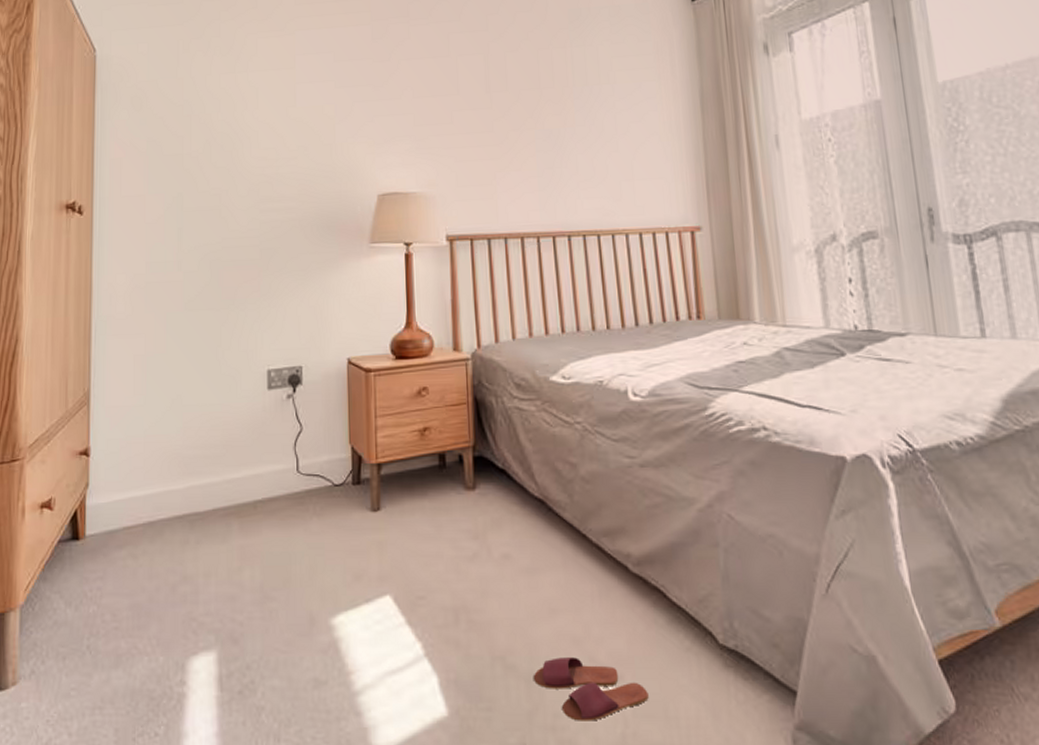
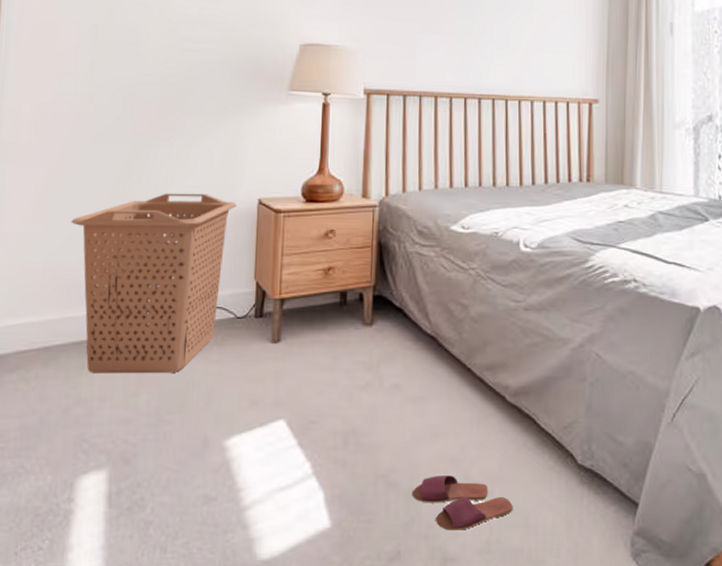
laundry basket: none [168,356,326,548] -> present [71,193,236,374]

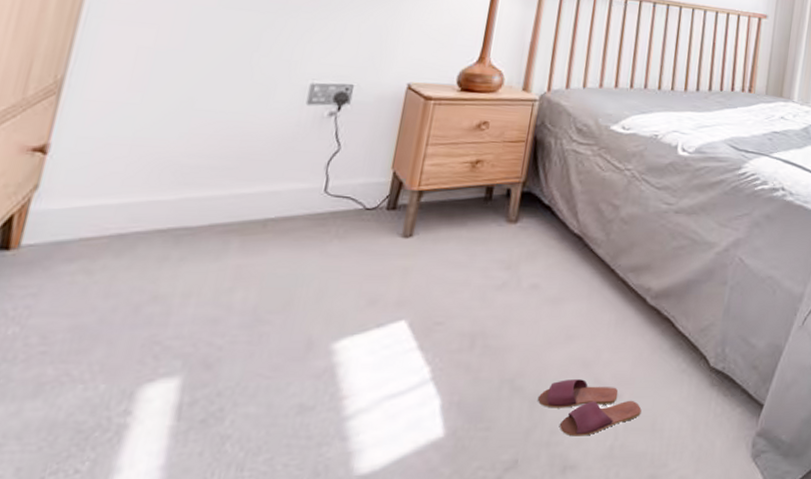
laundry basket: present [71,193,236,374] -> none [172,69,382,268]

